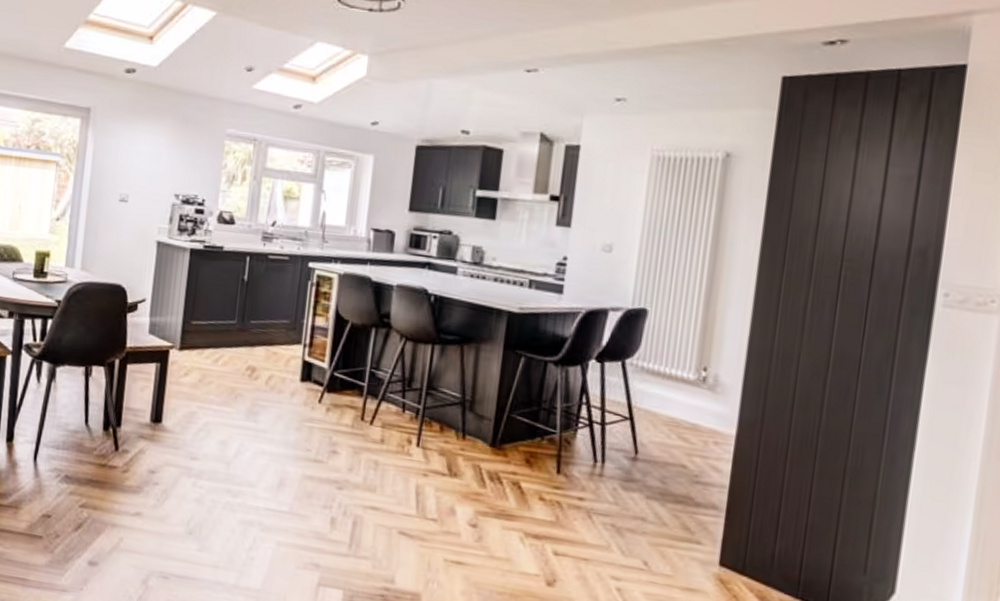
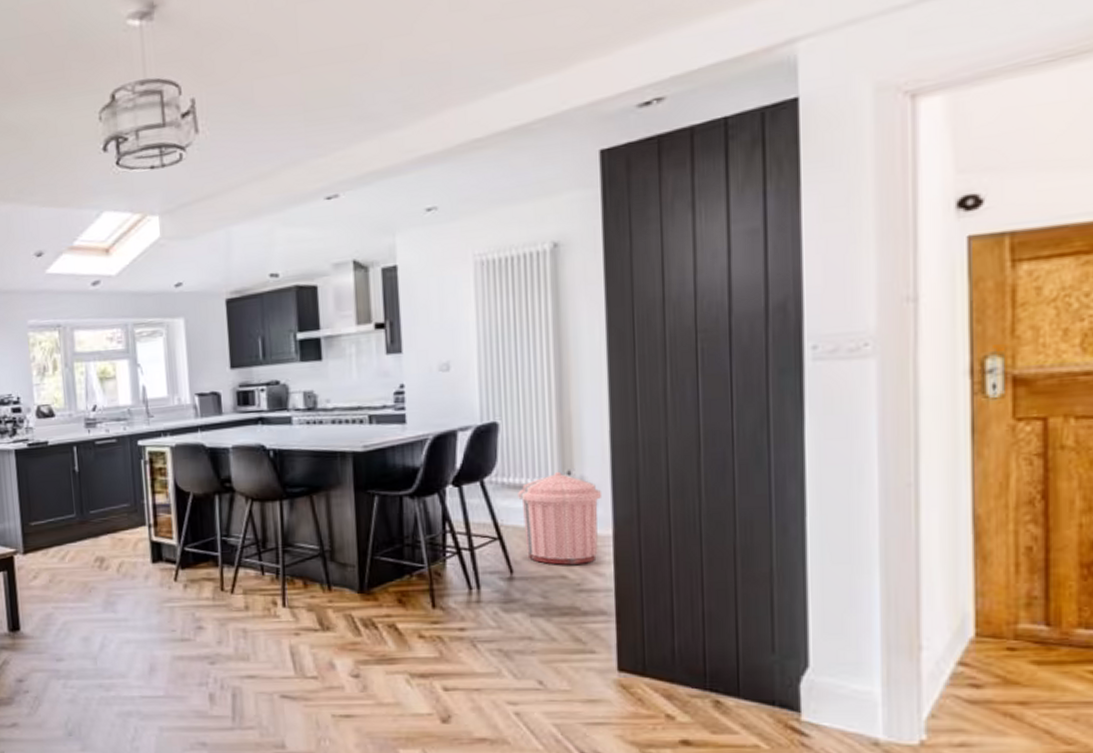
trash can: none [654,365,733,458] -> present [518,471,603,565]

